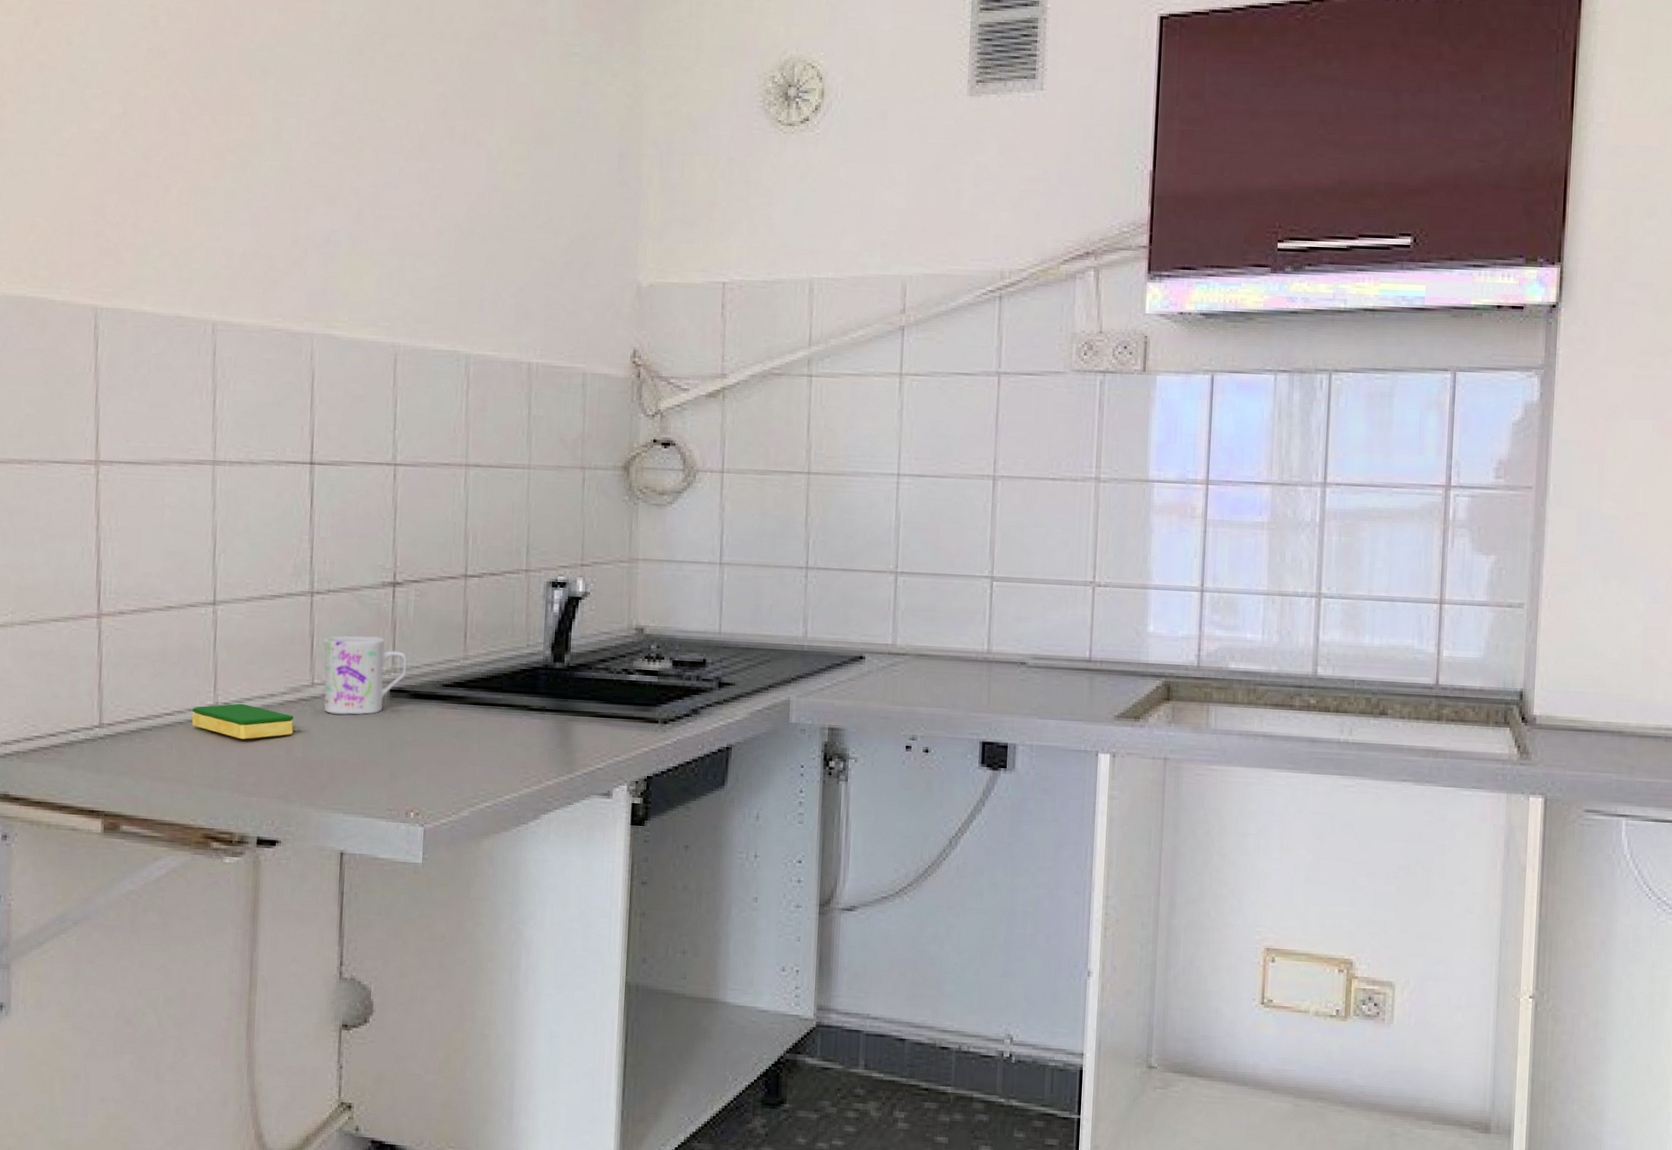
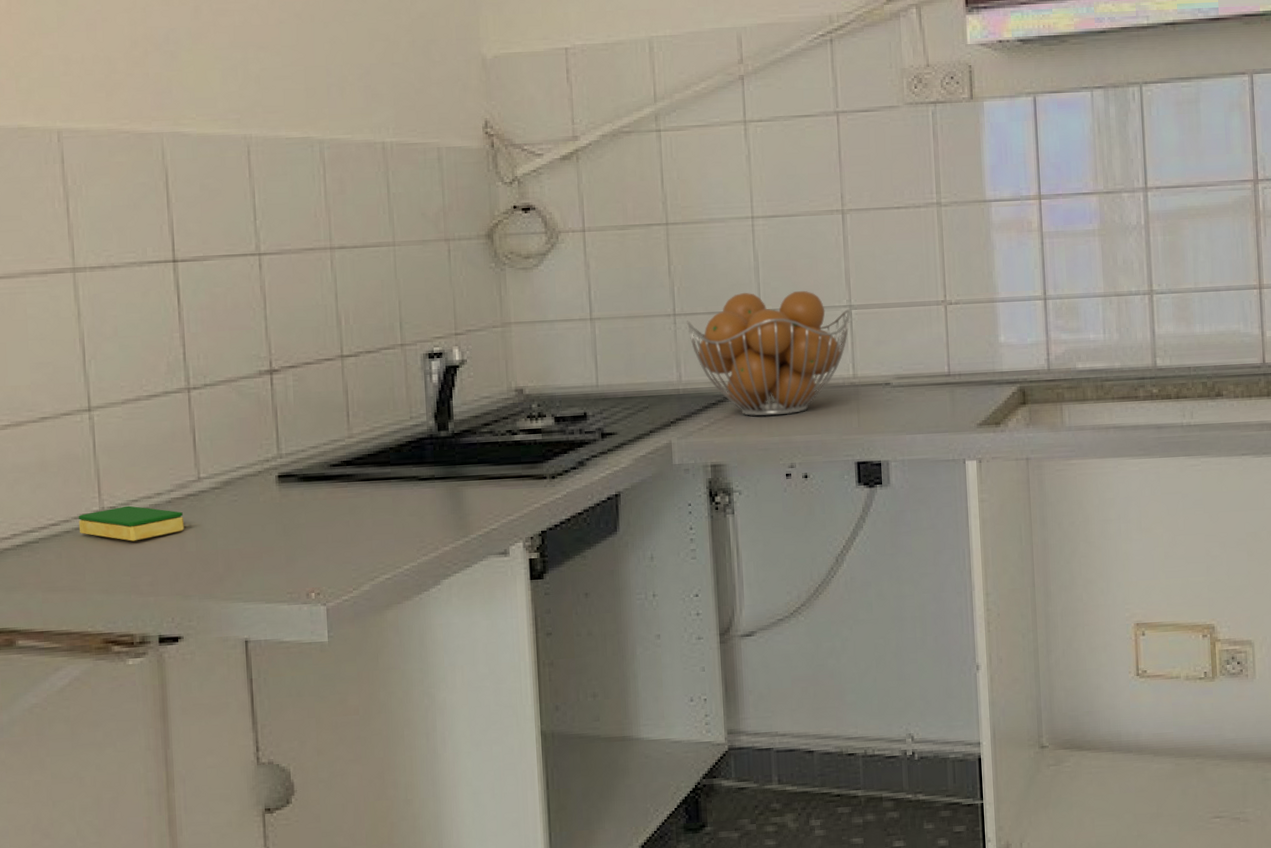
mug: present [323,635,408,716] -> none [205,425,293,506]
fruit basket: none [818,551,992,684] -> present [686,290,851,416]

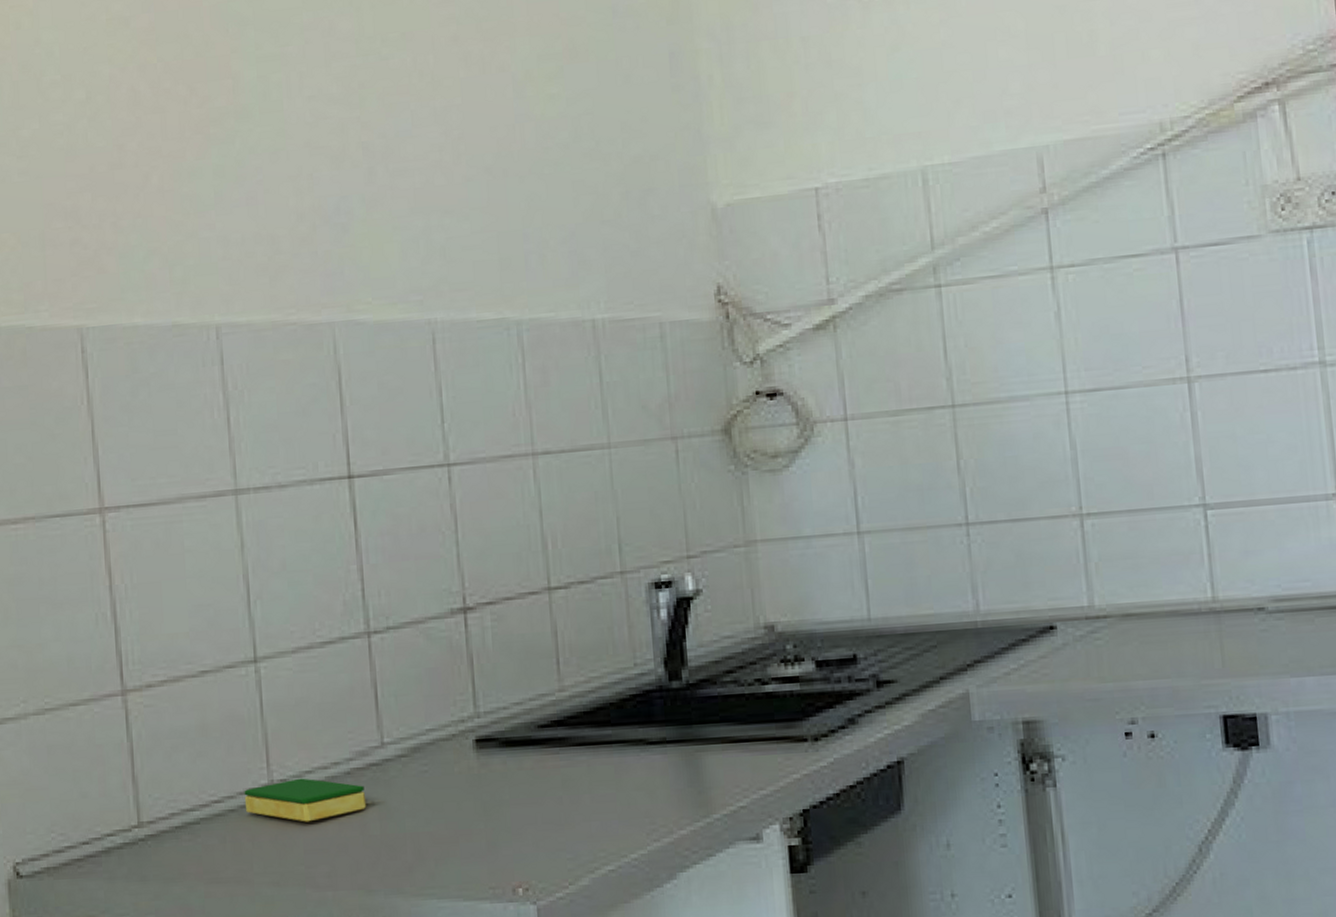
fruit basket: present [686,290,851,416] -> none [983,486,1206,656]

